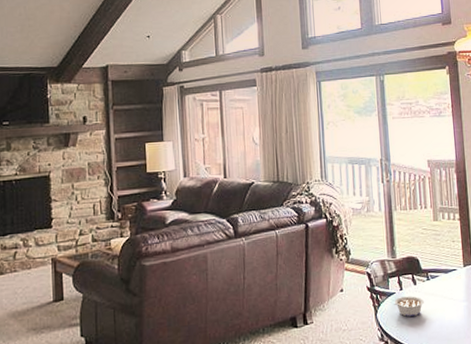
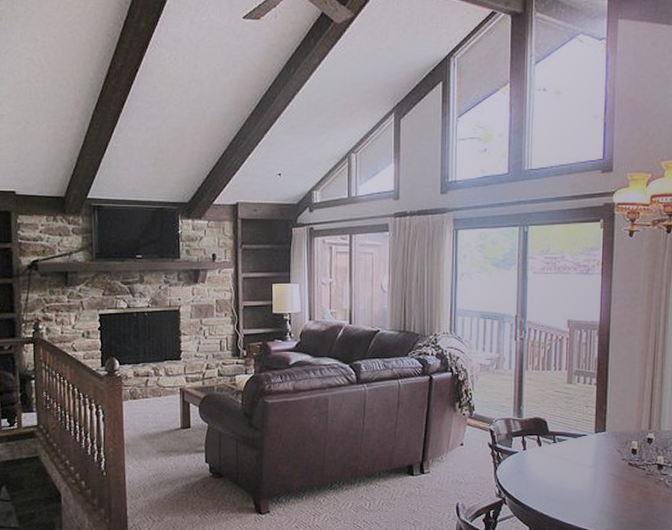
legume: present [394,296,424,317] -> none [515,457,548,478]

